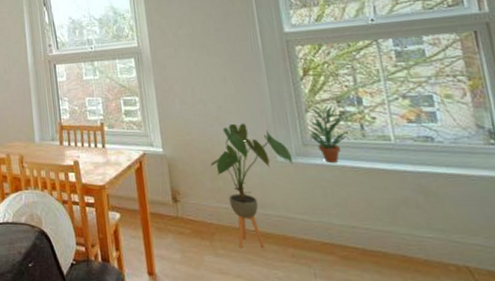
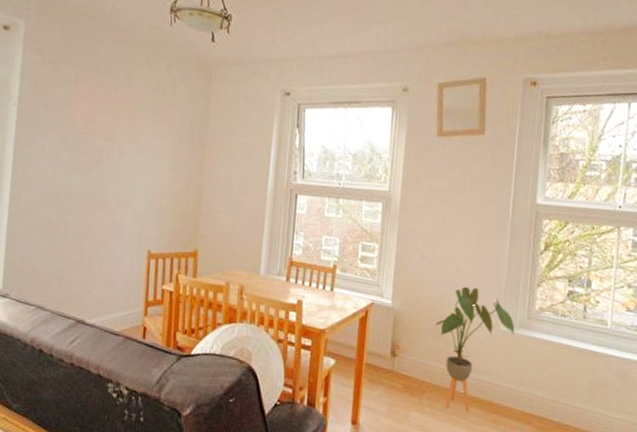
potted plant: present [307,104,348,164] -> none [535,281,572,340]

